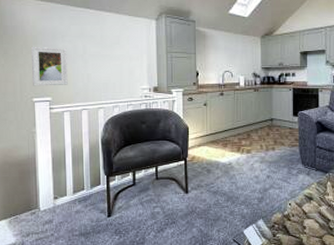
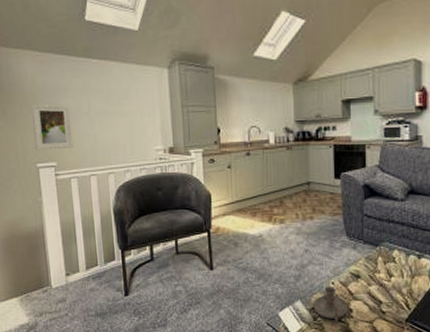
candle holder: none [273,207,303,238] -> present [313,287,349,323]

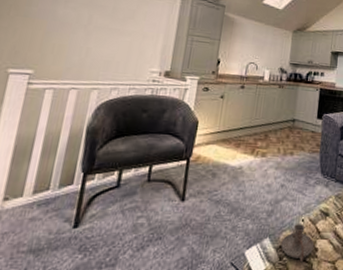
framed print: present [31,104,73,150] -> none [12,7,68,58]

